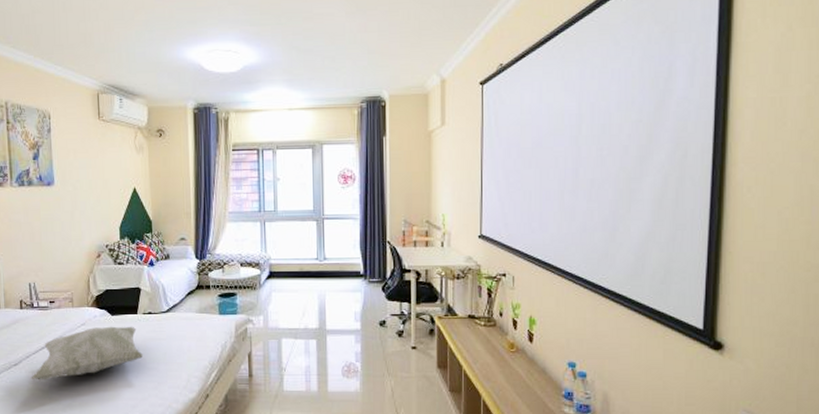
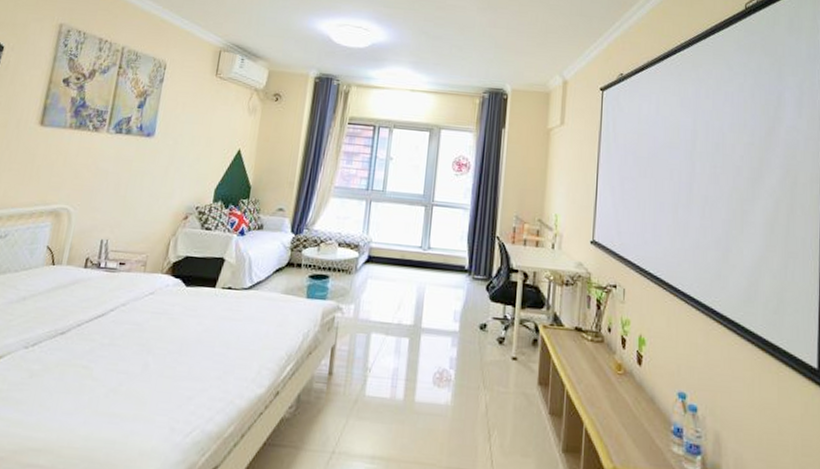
decorative pillow: present [31,326,144,380] -> none [76,298,214,356]

